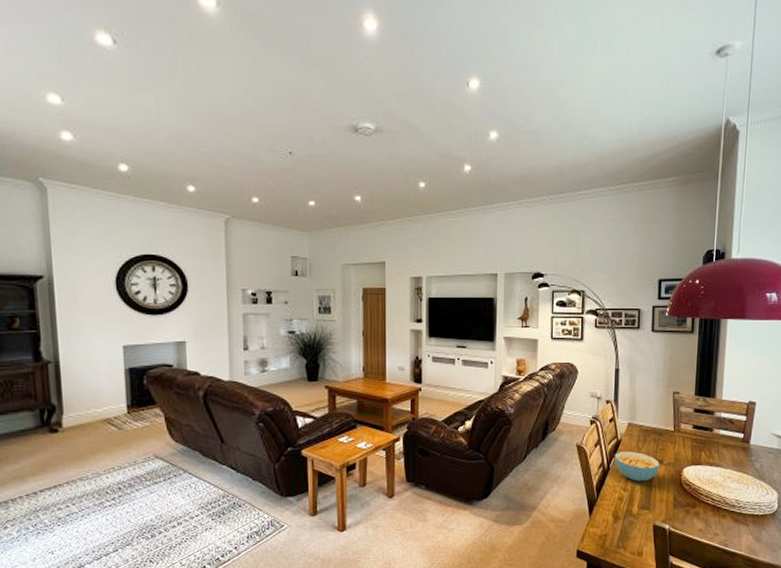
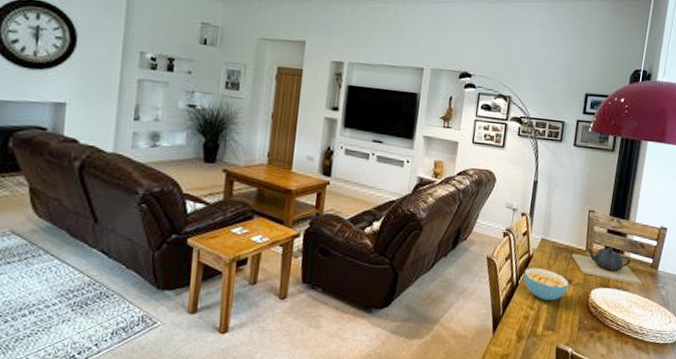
teapot: none [660,426,735,461] -> present [571,248,642,286]

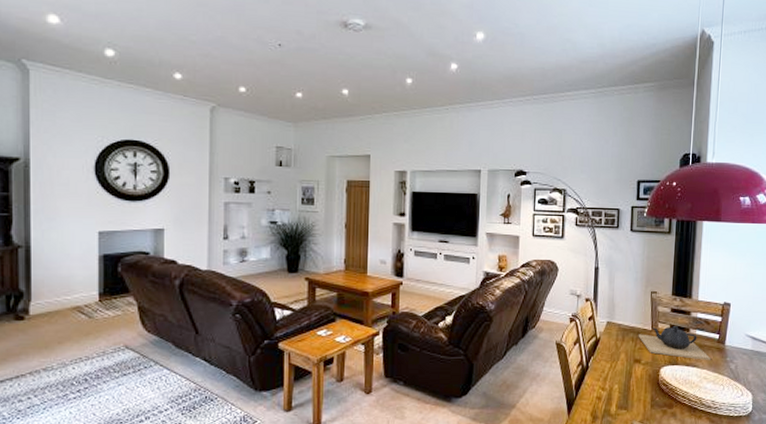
cereal bowl: present [523,268,569,301] -> none [593,350,638,381]

